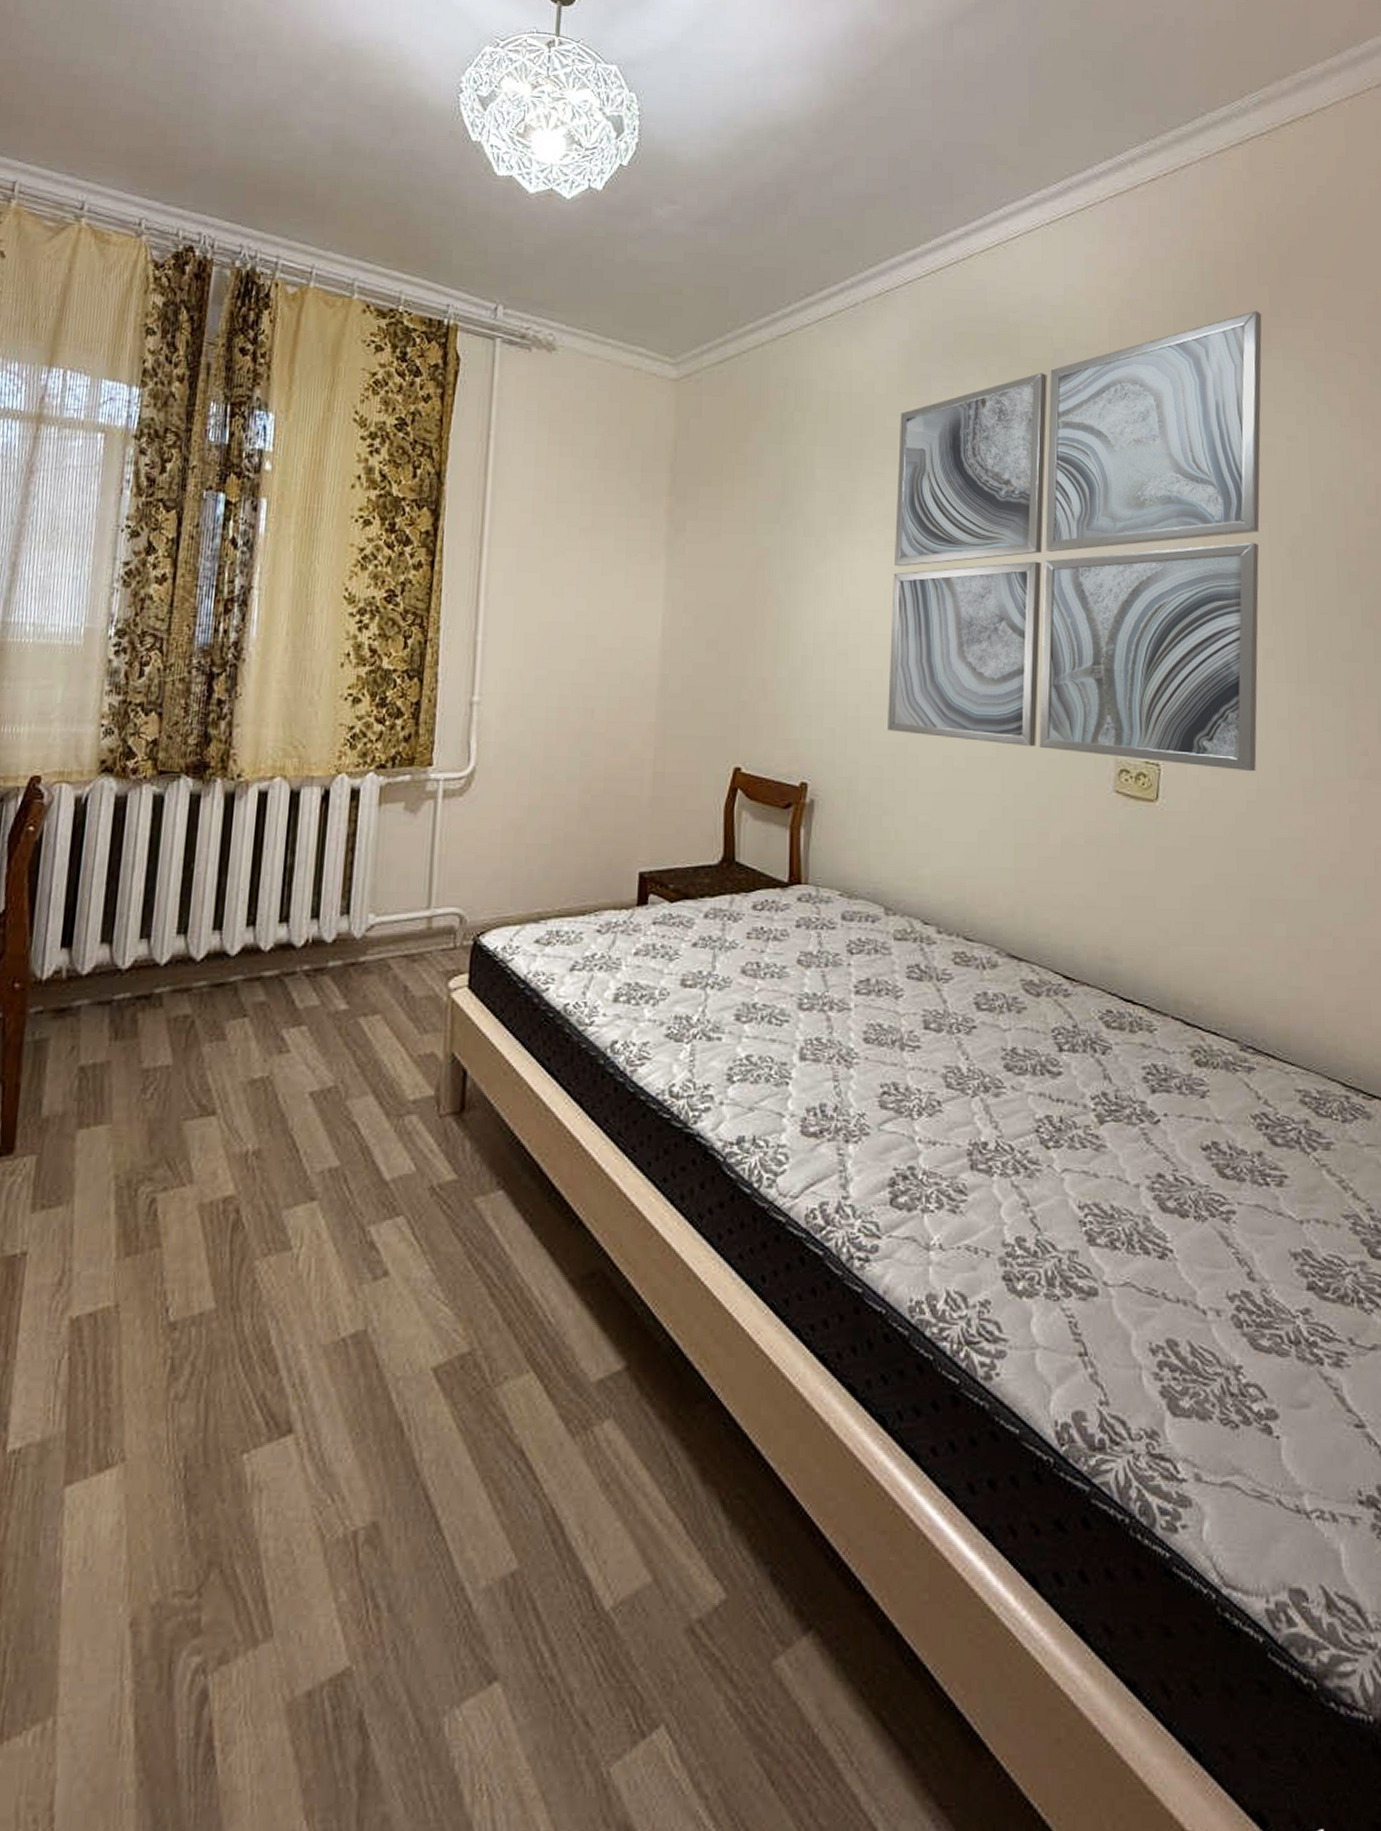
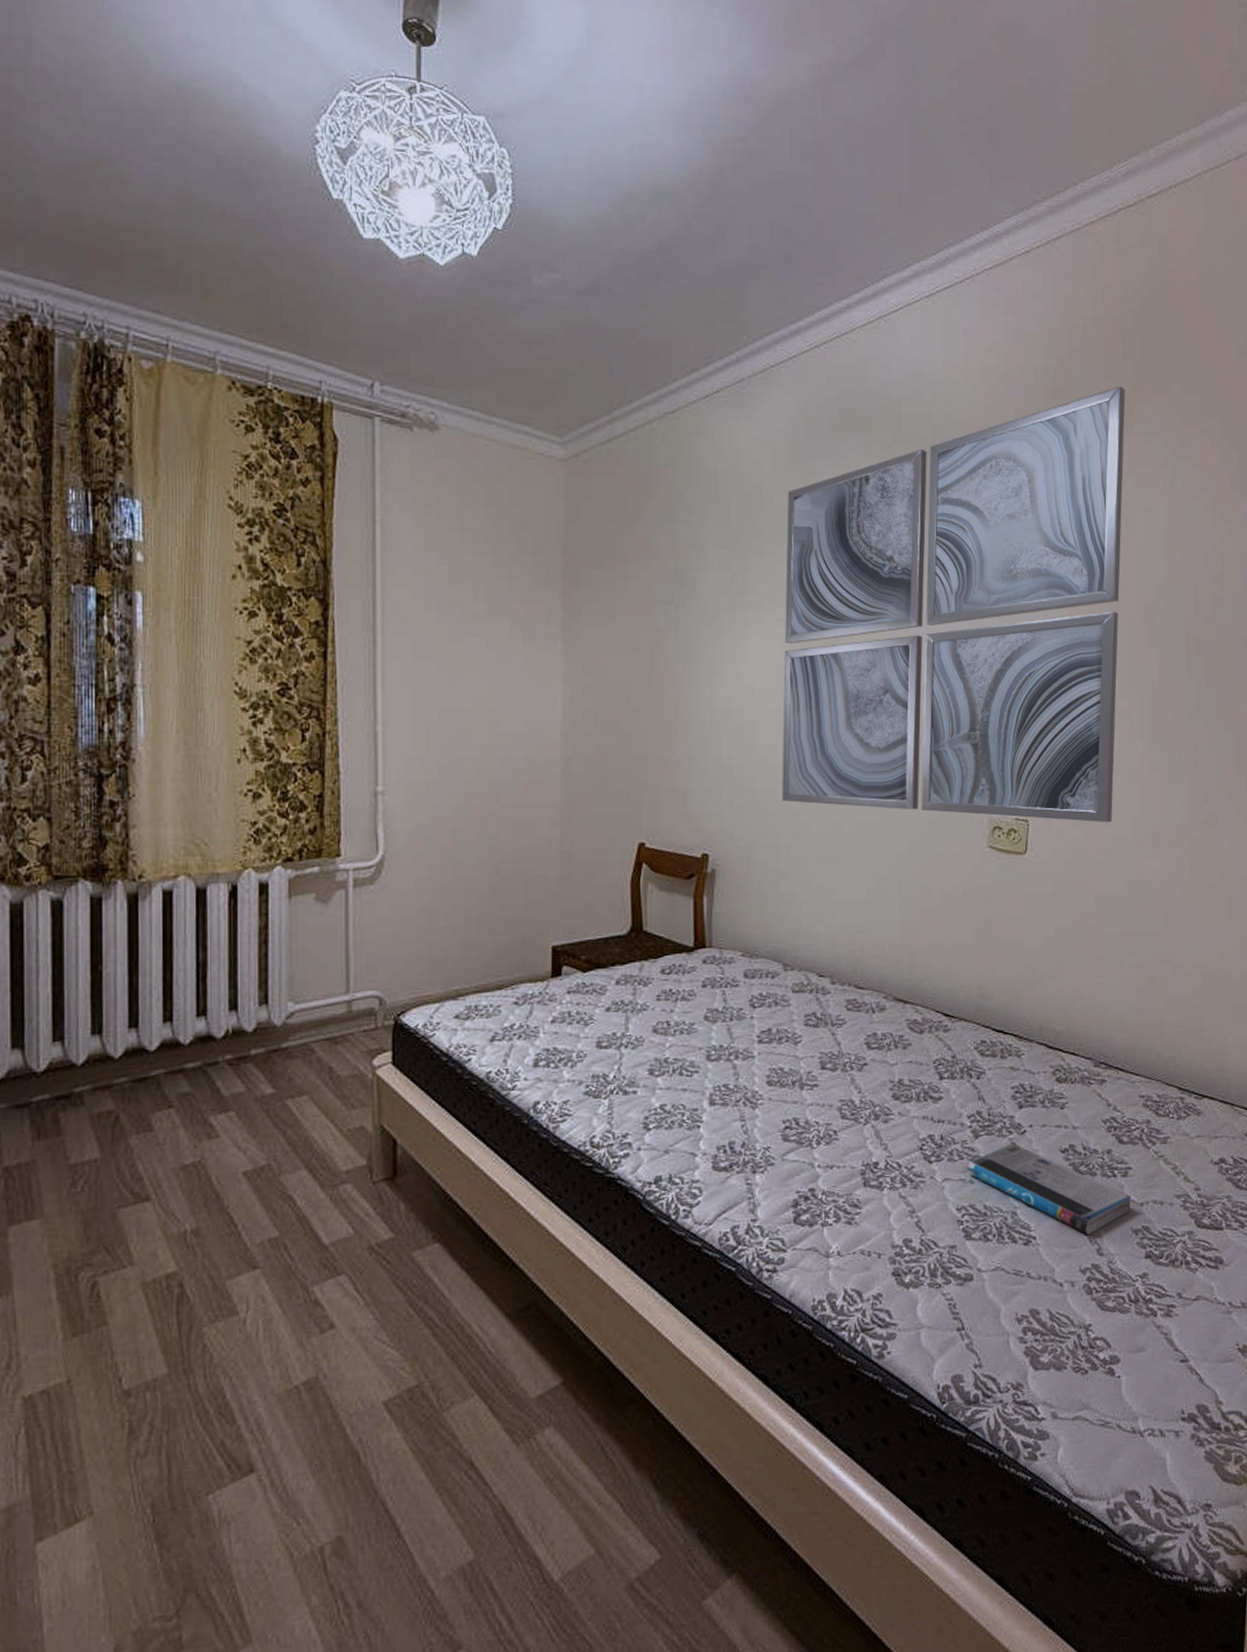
book: none [1092,1134,1288,1253] -> present [968,1143,1131,1235]

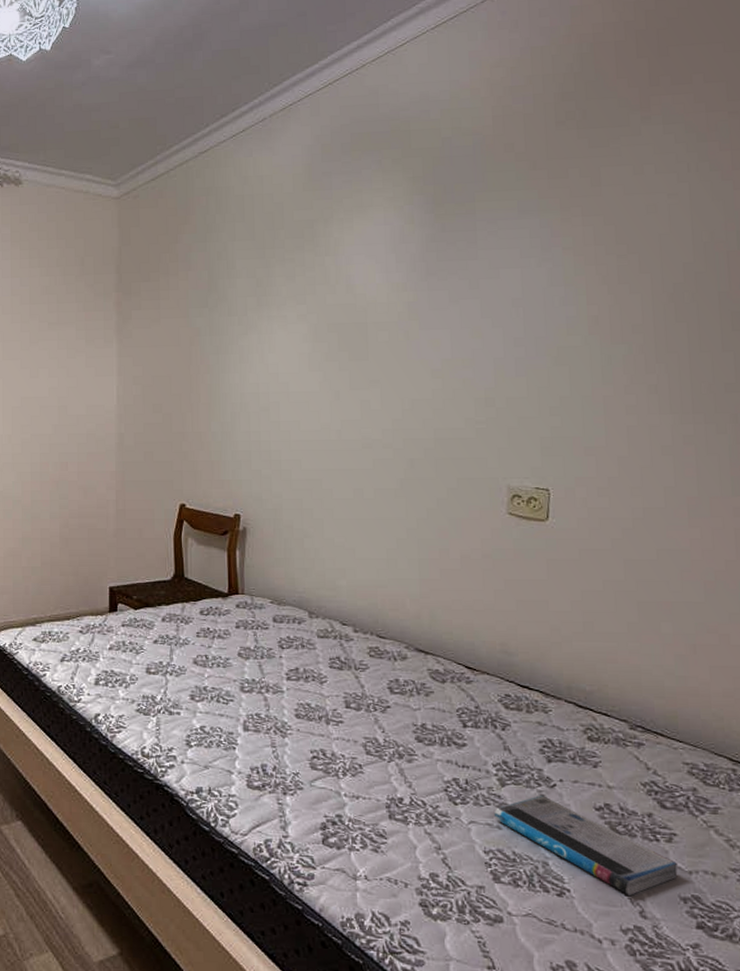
wall art: present [782,386,1126,823] -> none [304,83,642,493]

